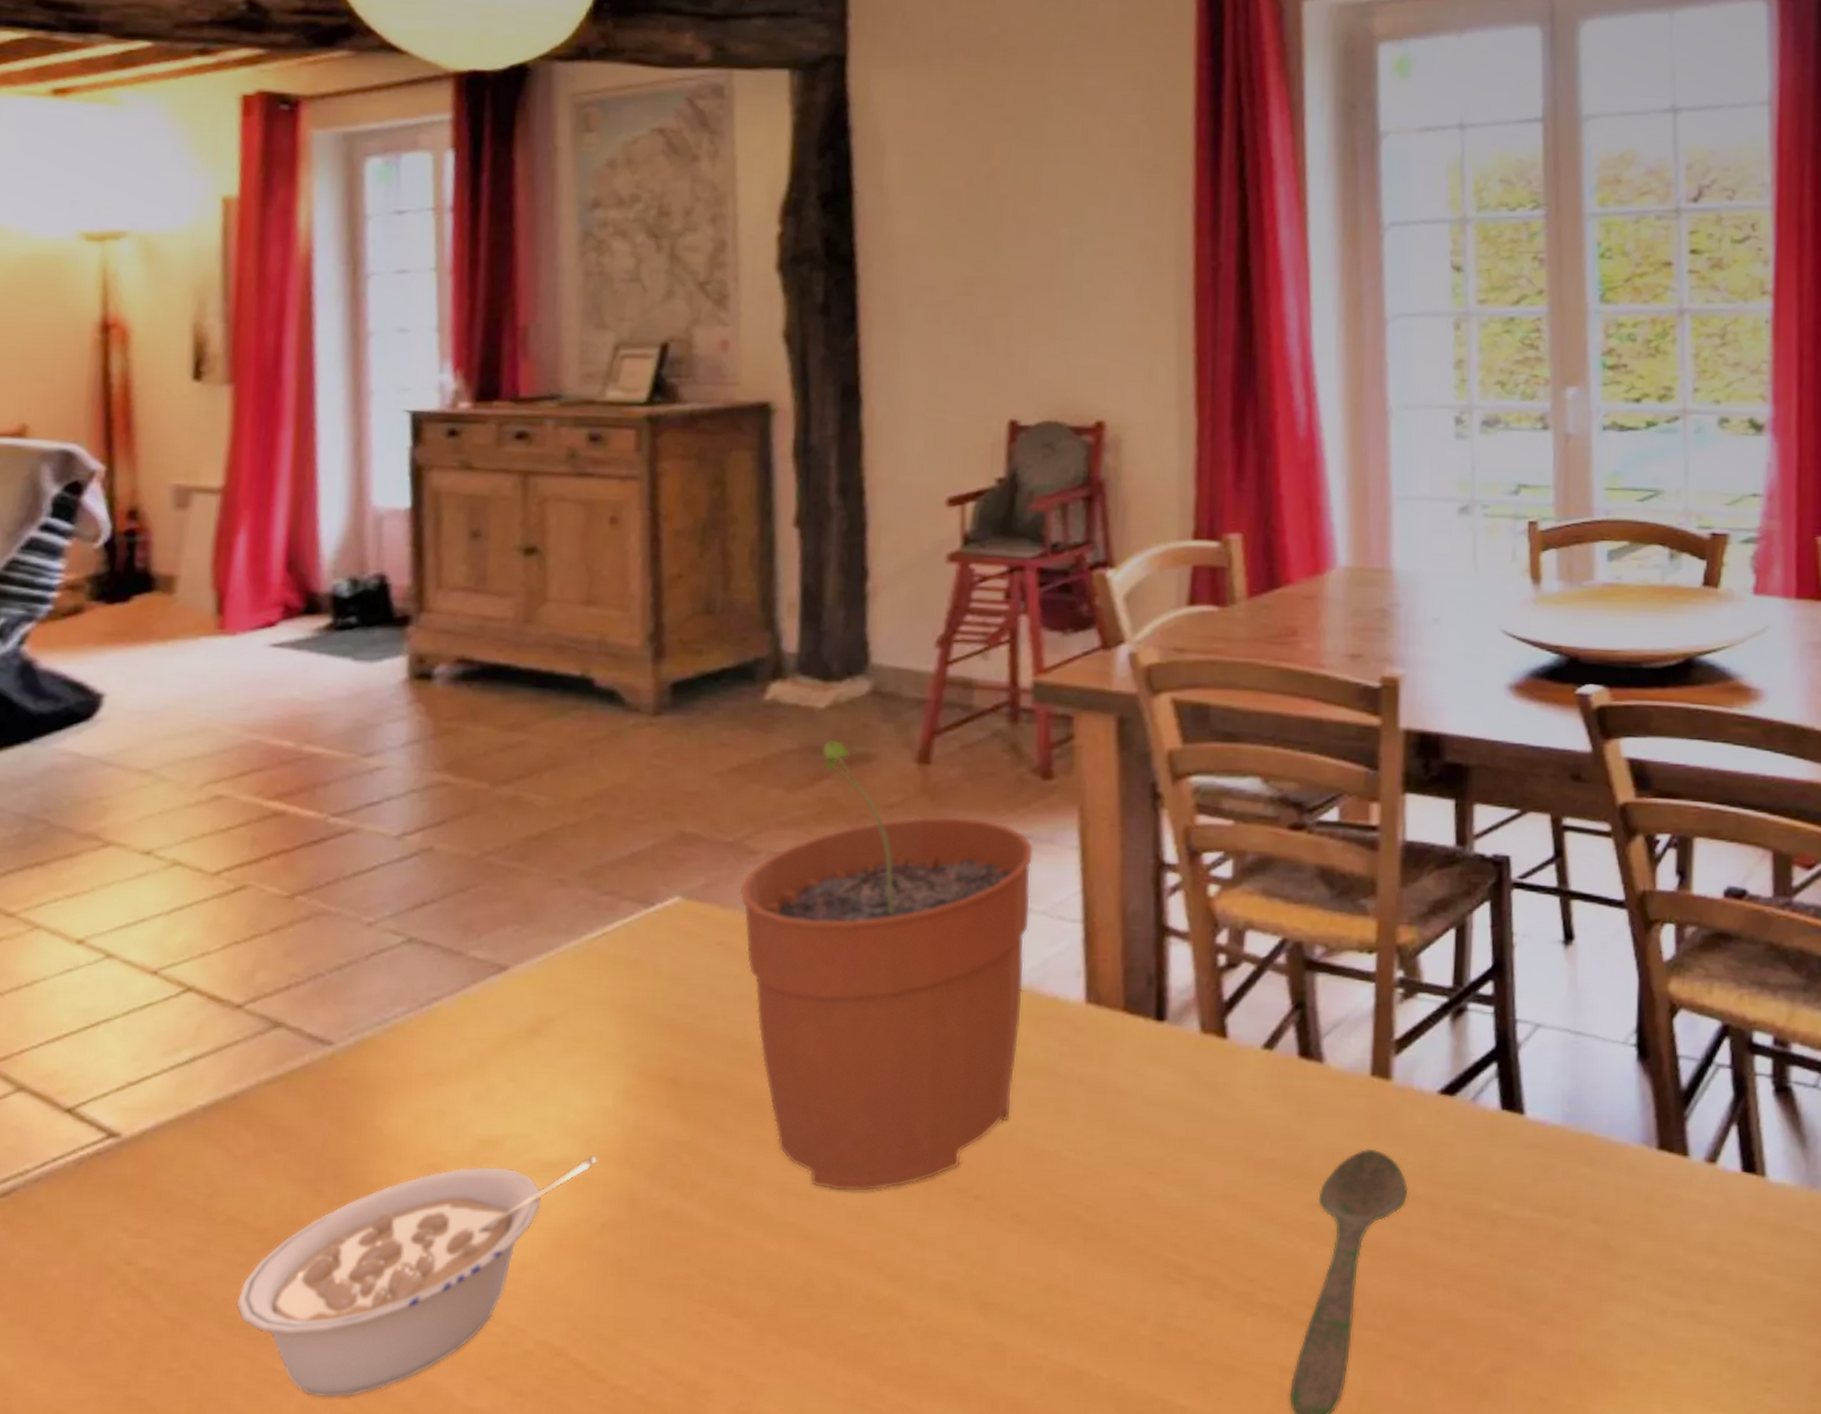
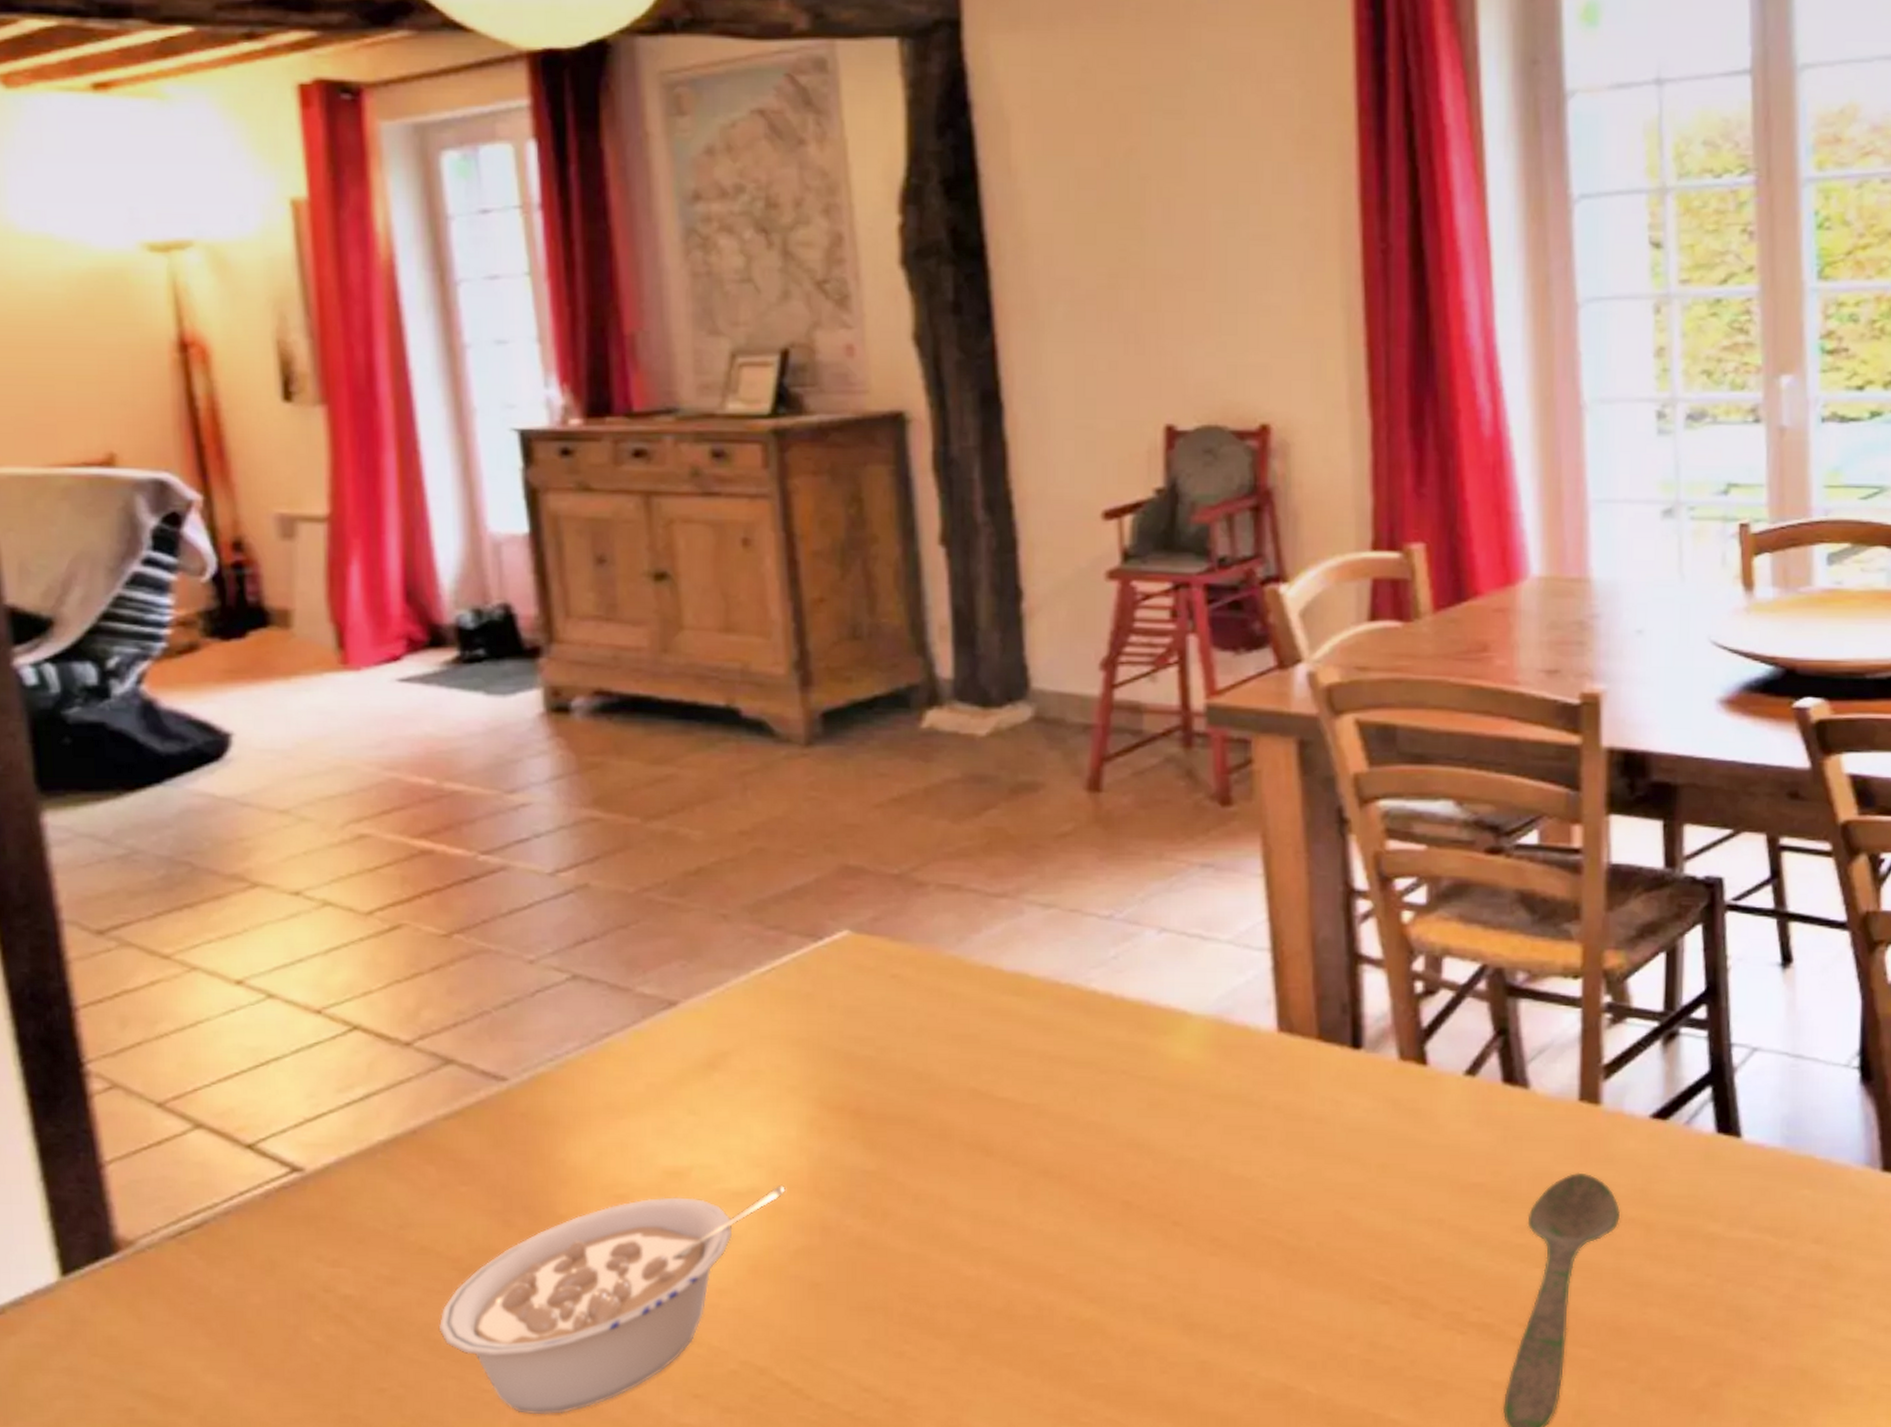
plant pot: present [739,740,1034,1191] -> none [910,768,1216,1218]

